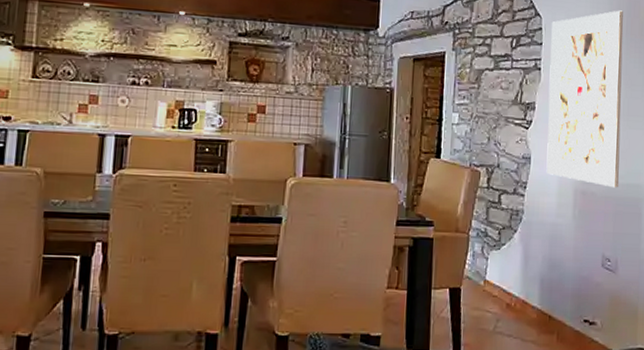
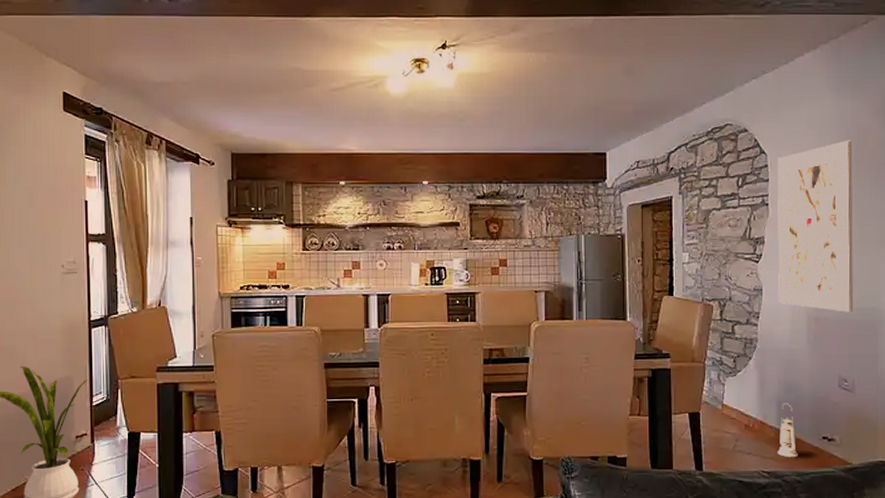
lantern: none [538,281,559,342] -> present [777,403,798,458]

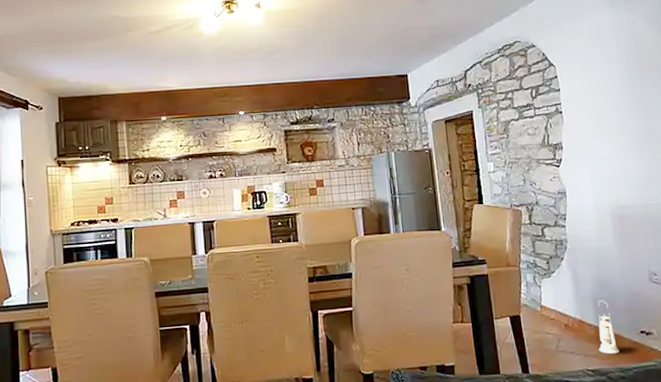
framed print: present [777,140,854,312] -> none [565,48,654,209]

